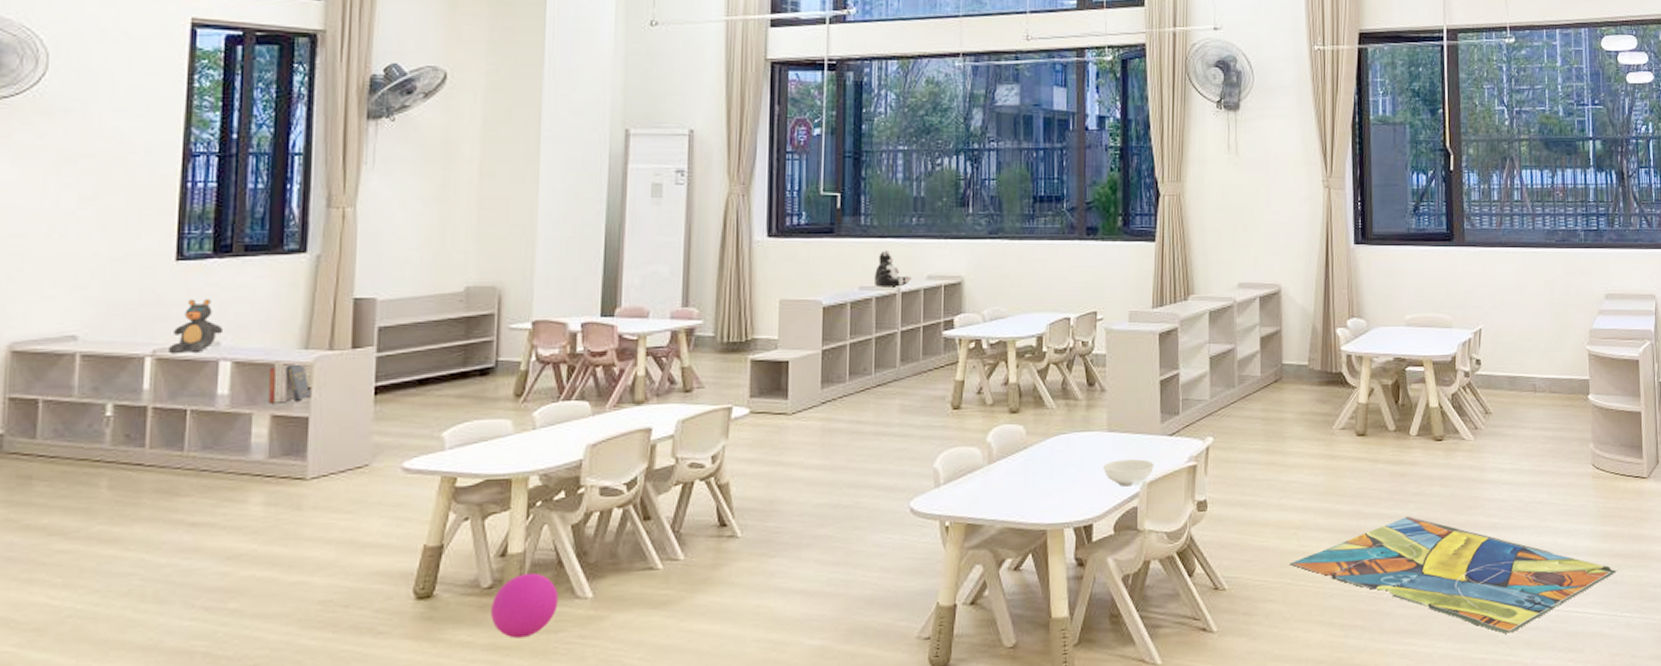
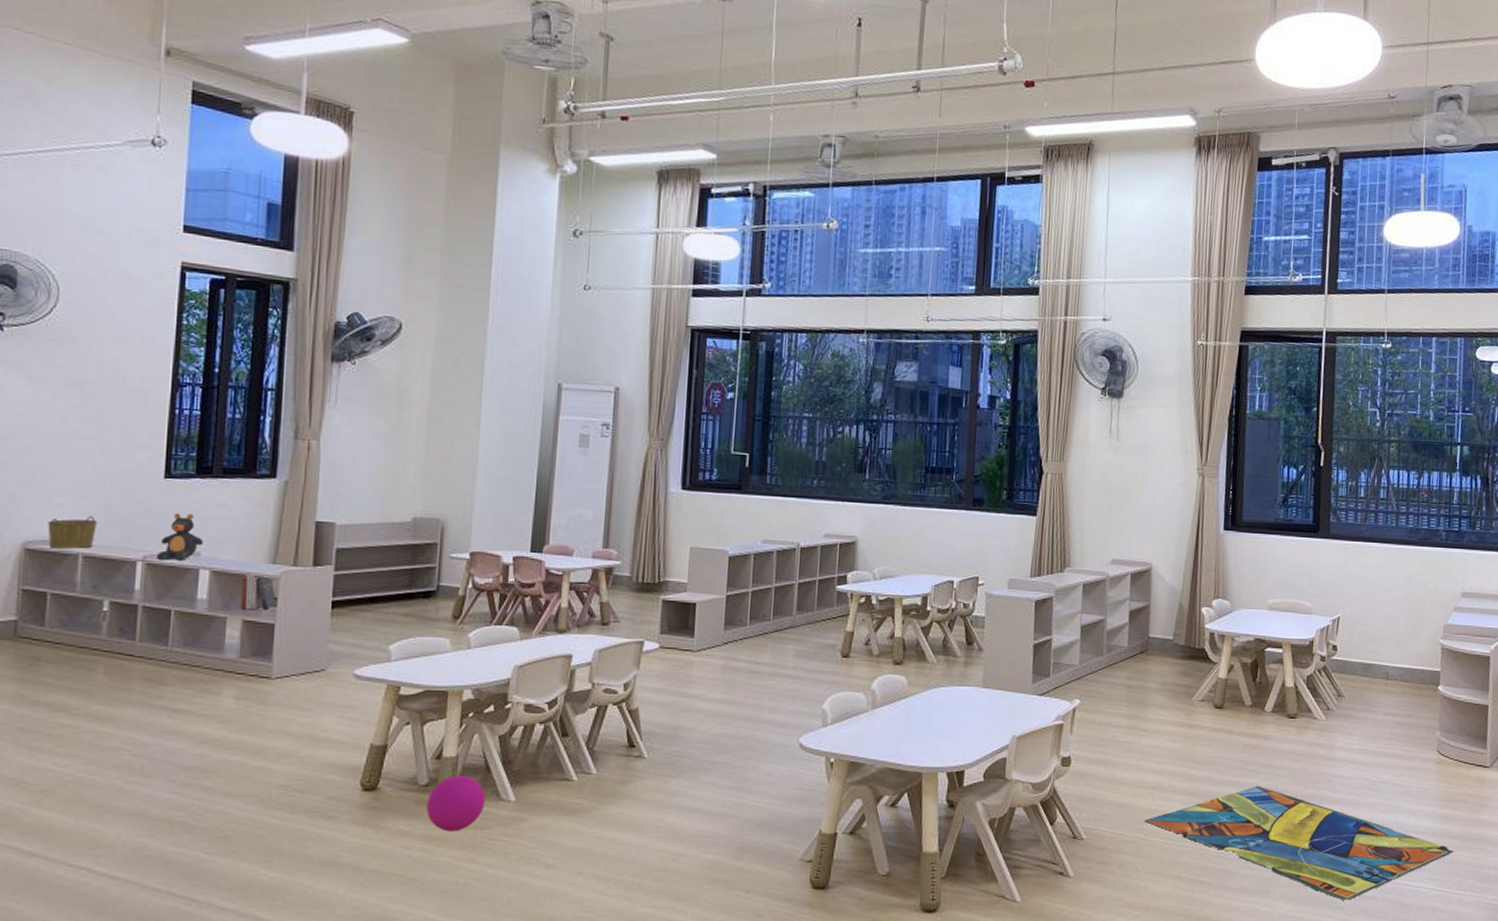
basket: none [38,309,97,348] -> present [47,516,97,549]
plush toy: present [873,250,911,288] -> none [776,508,810,543]
bowl: present [1104,459,1154,487] -> none [977,714,1024,739]

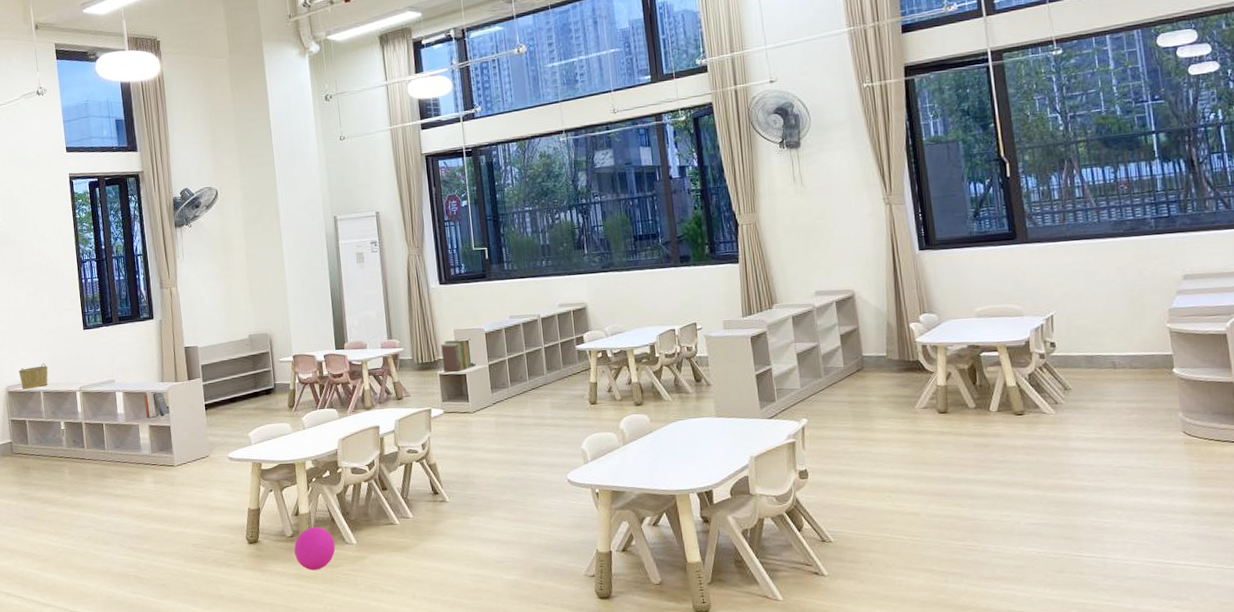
stuffed animal: present [157,512,204,562] -> none [88,352,116,389]
books: none [668,559,710,600] -> present [441,339,476,373]
play mat: present [1144,785,1455,900] -> none [887,480,1220,582]

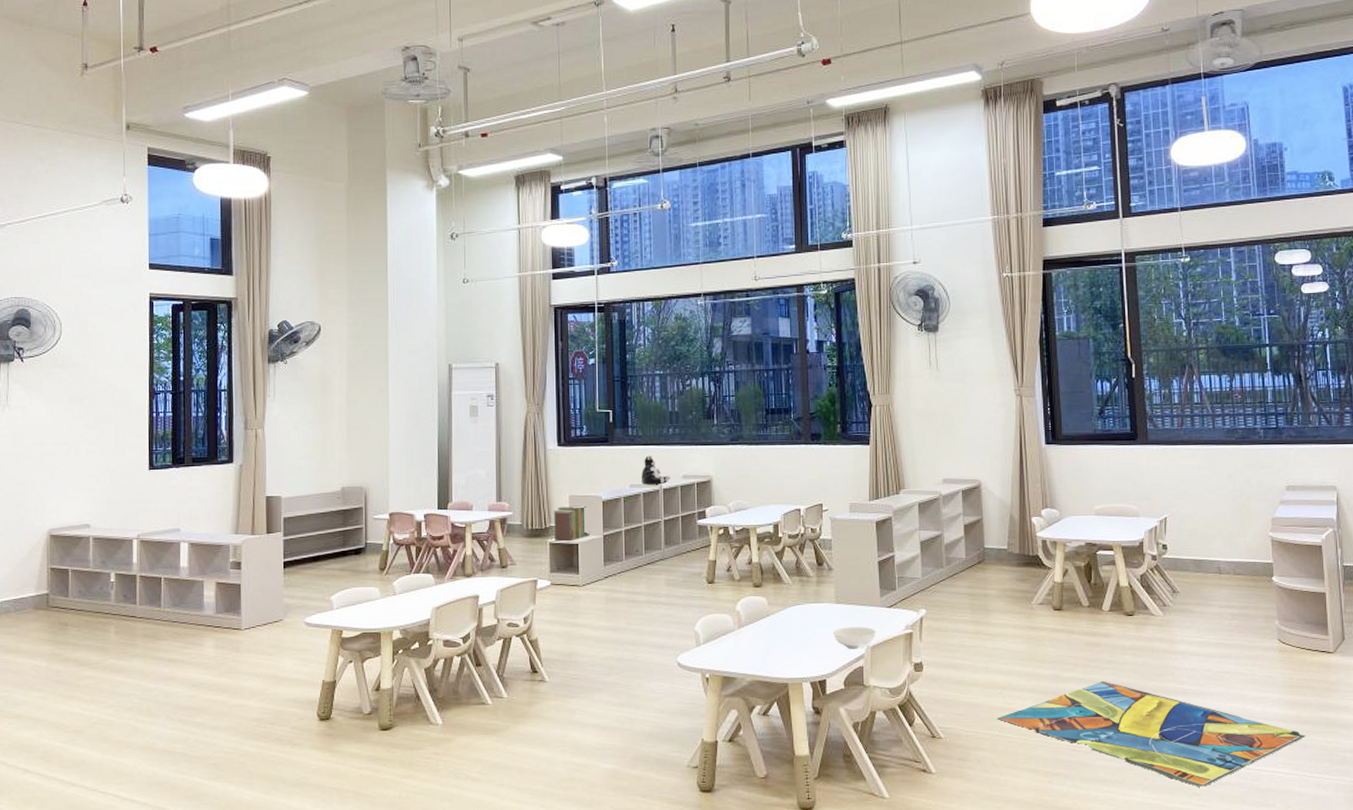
basket: present [18,363,48,389] -> none [66,505,102,533]
books: present [144,390,170,418] -> none [213,542,242,574]
ball: present [294,526,336,571] -> none [371,704,418,753]
plush toy: none [519,287,547,316] -> present [641,455,670,485]
bowl: none [716,438,759,460] -> present [833,627,876,649]
play mat: none [887,480,1220,582] -> present [997,680,1307,787]

